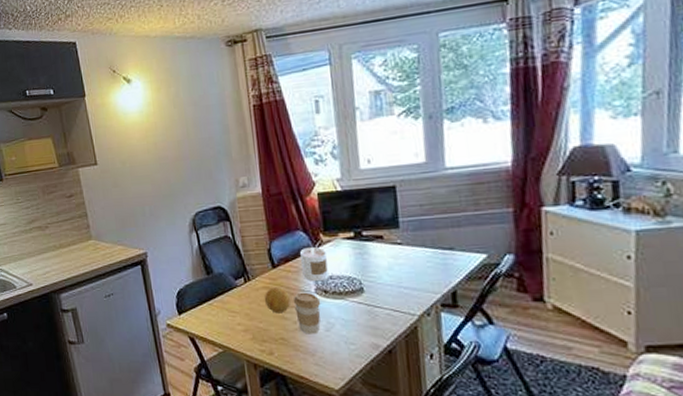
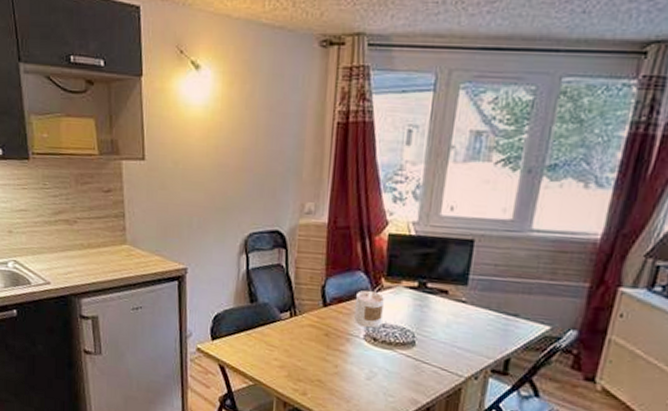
fruit: present [265,287,290,314] -> none [308,326,336,355]
coffee cup: present [293,292,321,335] -> none [338,336,368,381]

